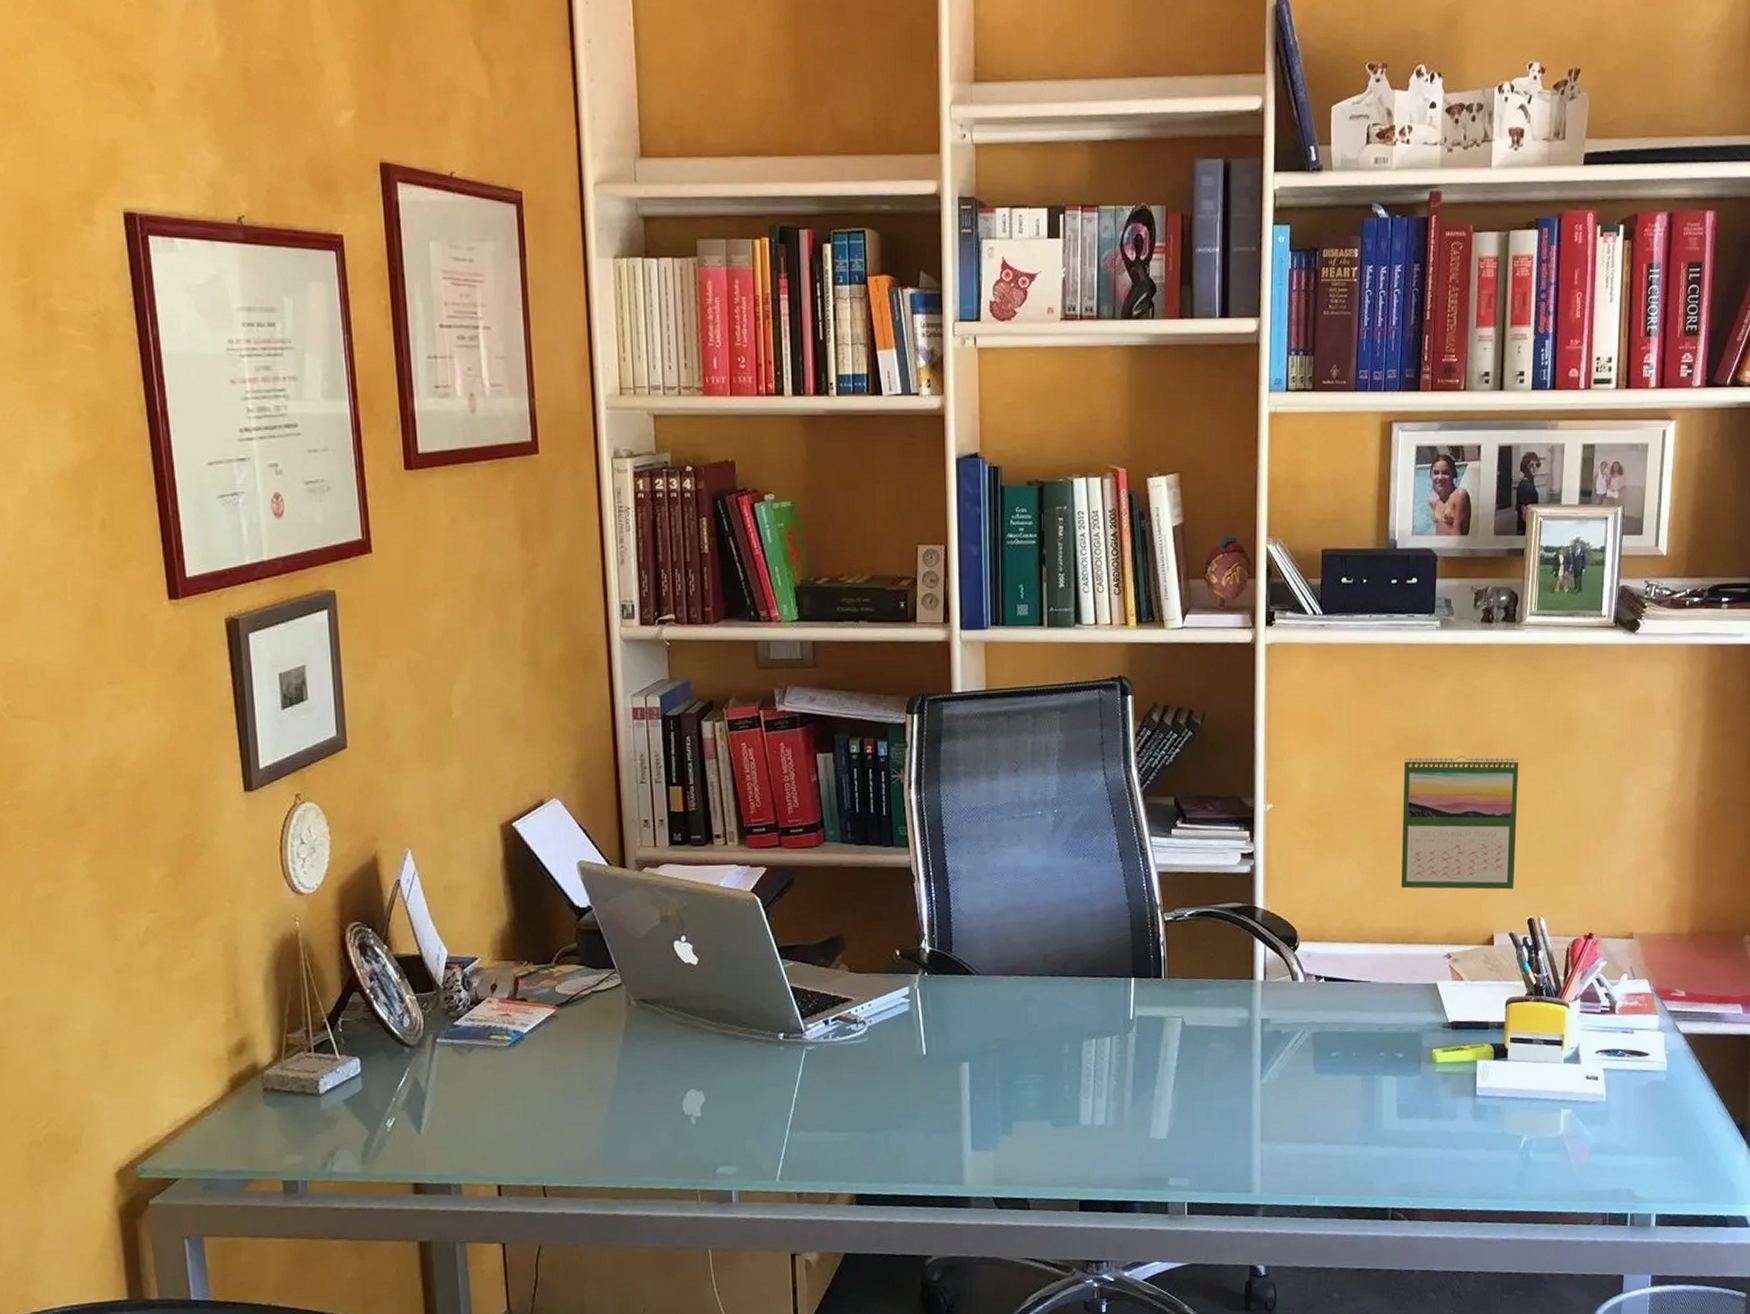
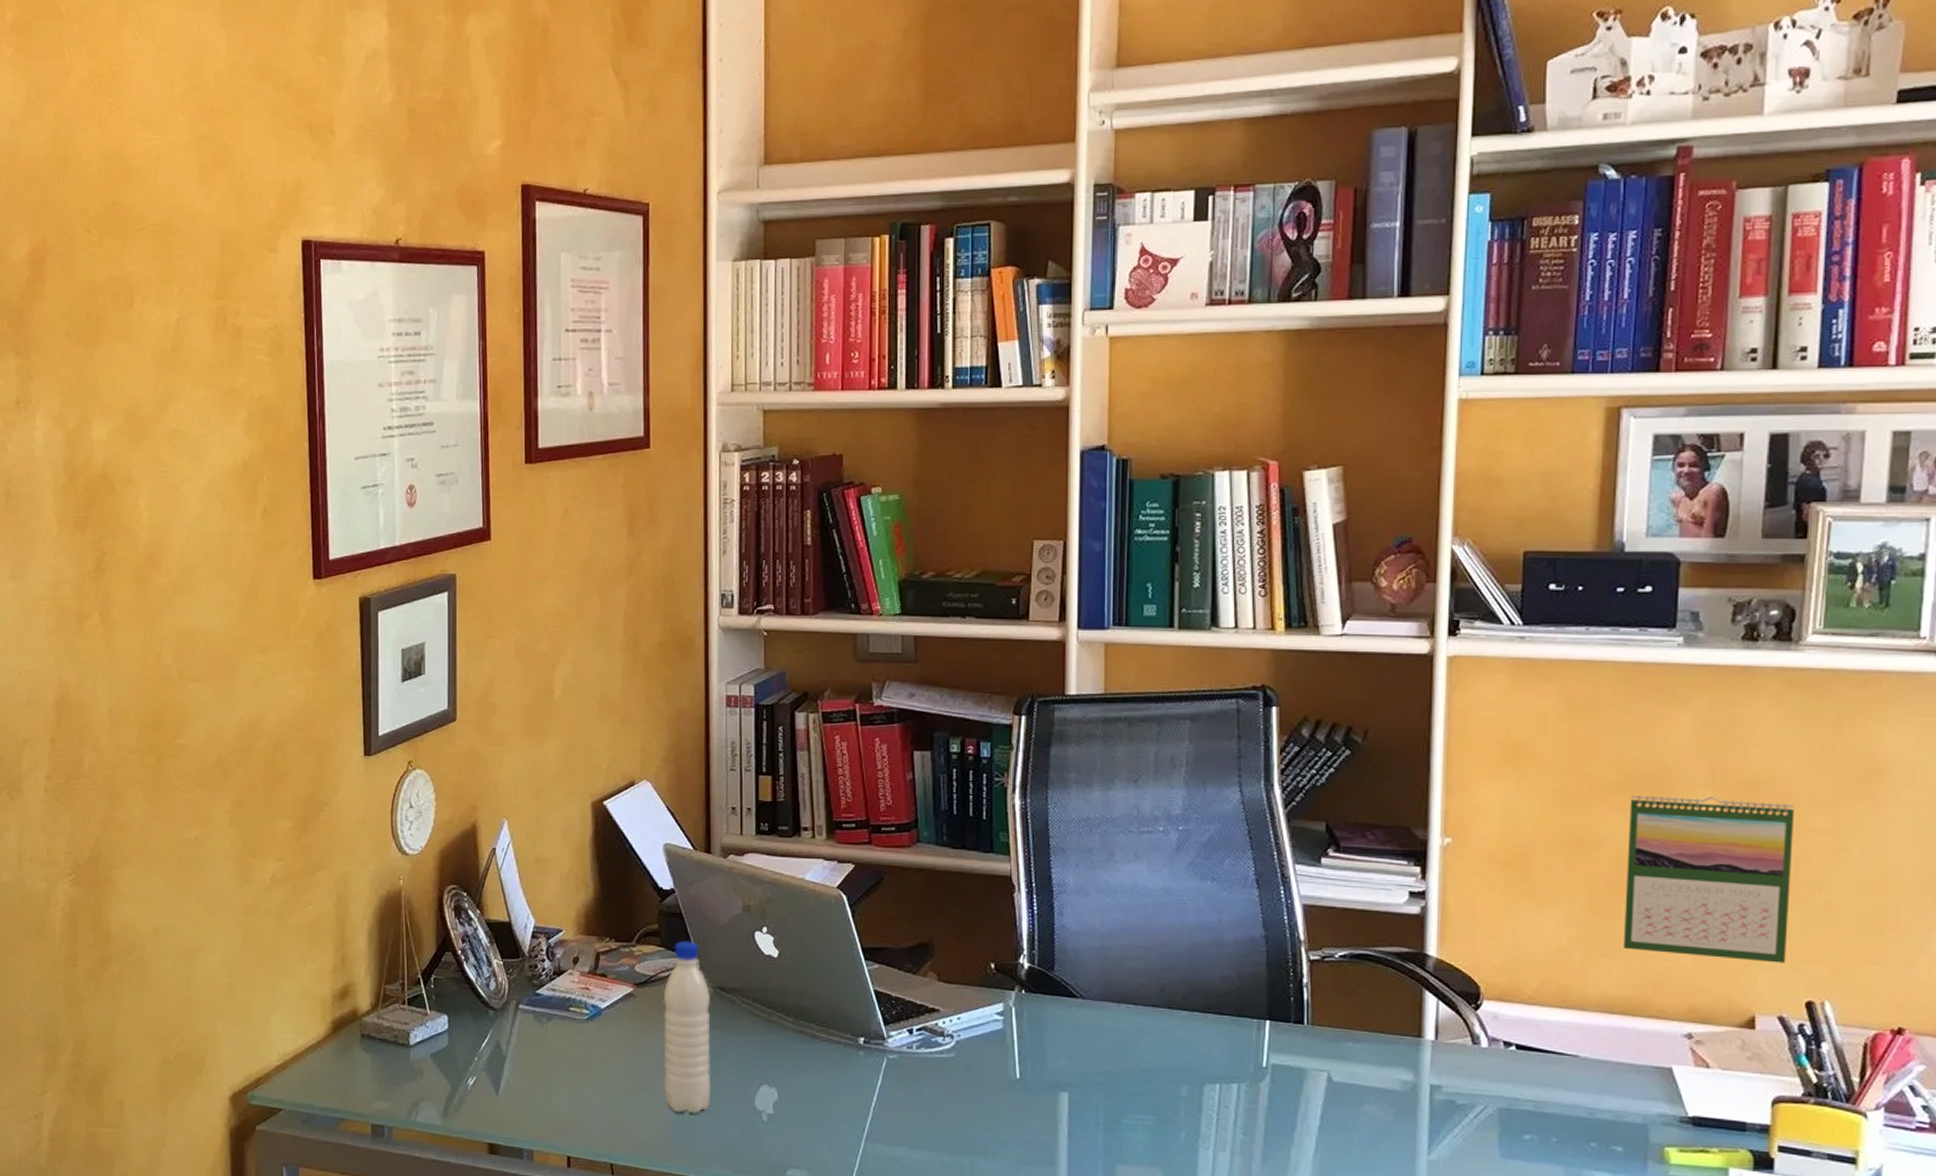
water bottle: none [585,956,640,1128] -> present [663,940,712,1114]

